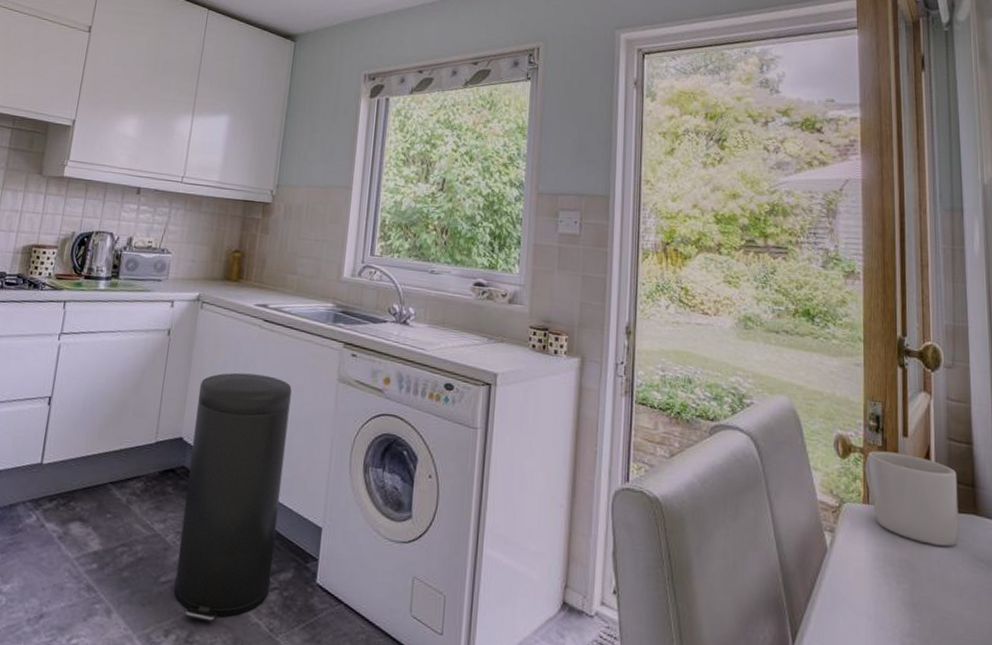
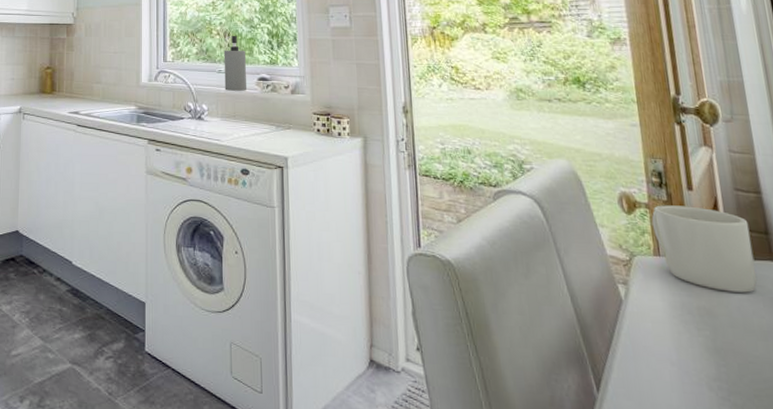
pedal bin: present [174,372,292,622] -> none [24,172,107,388]
soap dispenser: none [436,232,463,297] -> present [224,35,247,92]

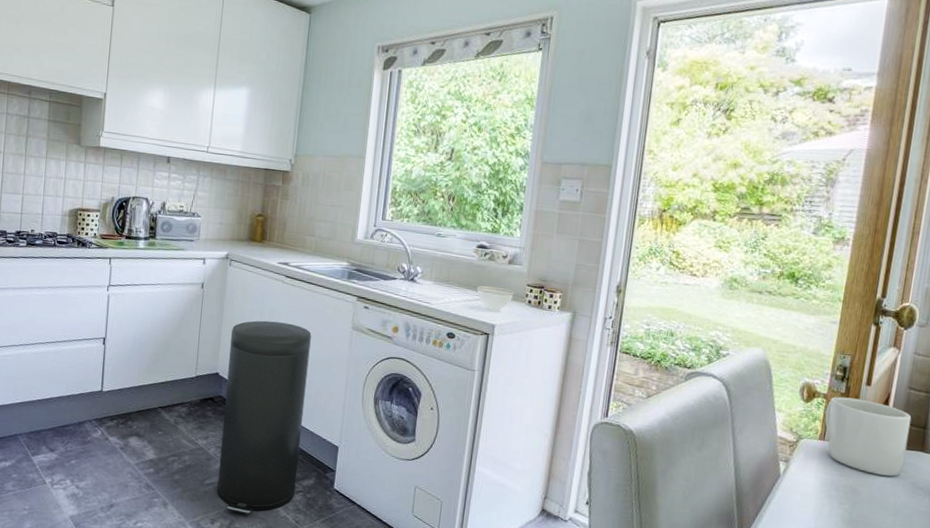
pedal bin: none [24,172,107,388] -> present [217,320,311,515]
soap dispenser: present [224,35,247,92] -> none [441,199,468,257]
bowl: none [264,117,302,144] -> present [476,285,514,313]

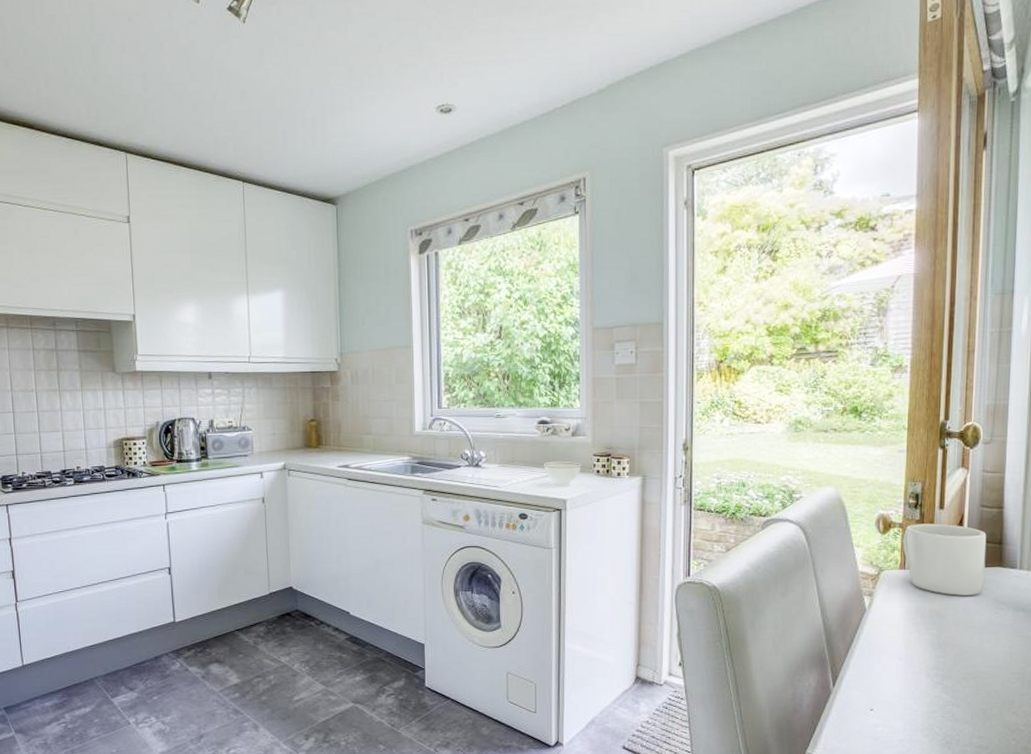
pedal bin: present [217,320,311,515] -> none [299,526,387,725]

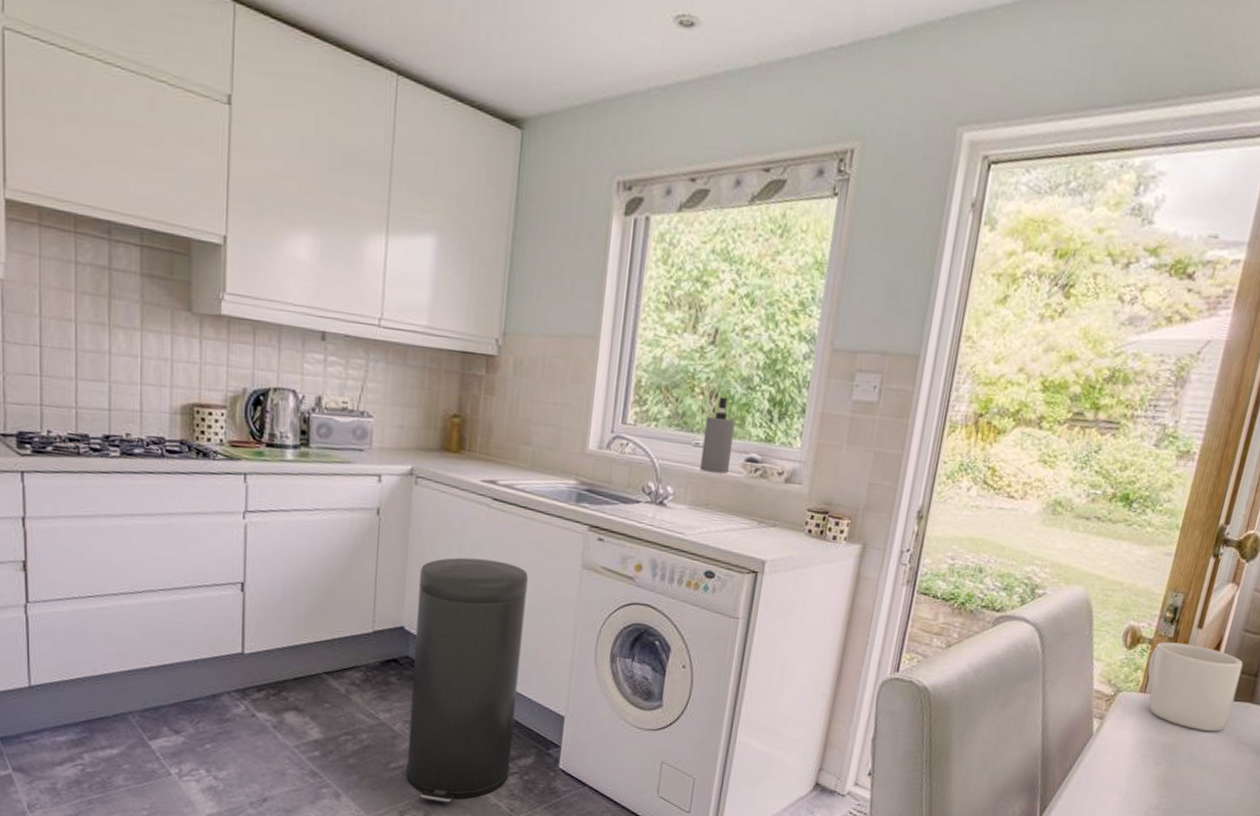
pedal bin: none [299,526,387,725] -> present [406,557,528,804]
soap dispenser: none [502,377,527,437] -> present [699,396,735,474]
bowl: present [543,461,581,487] -> none [743,510,791,545]

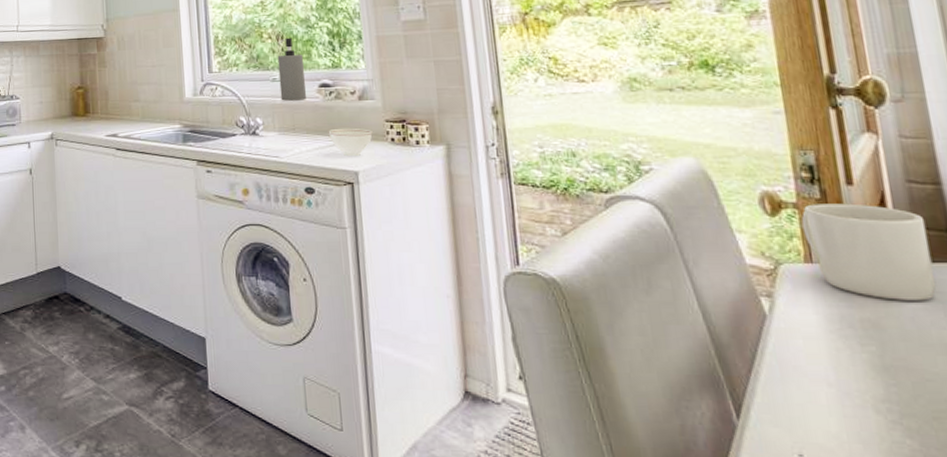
pedal bin: present [406,557,528,804] -> none [67,201,165,432]
bowl: none [743,510,791,545] -> present [328,127,373,157]

